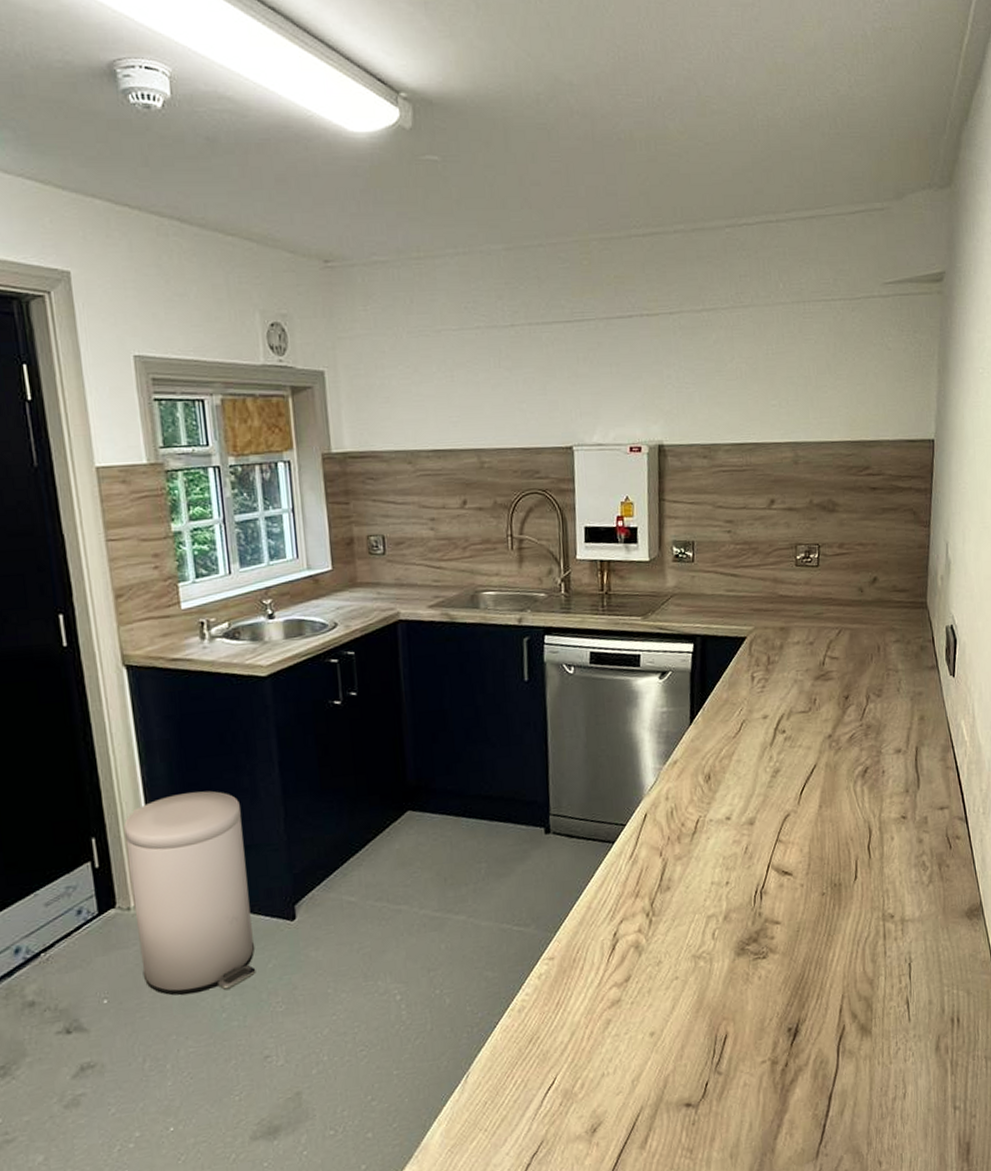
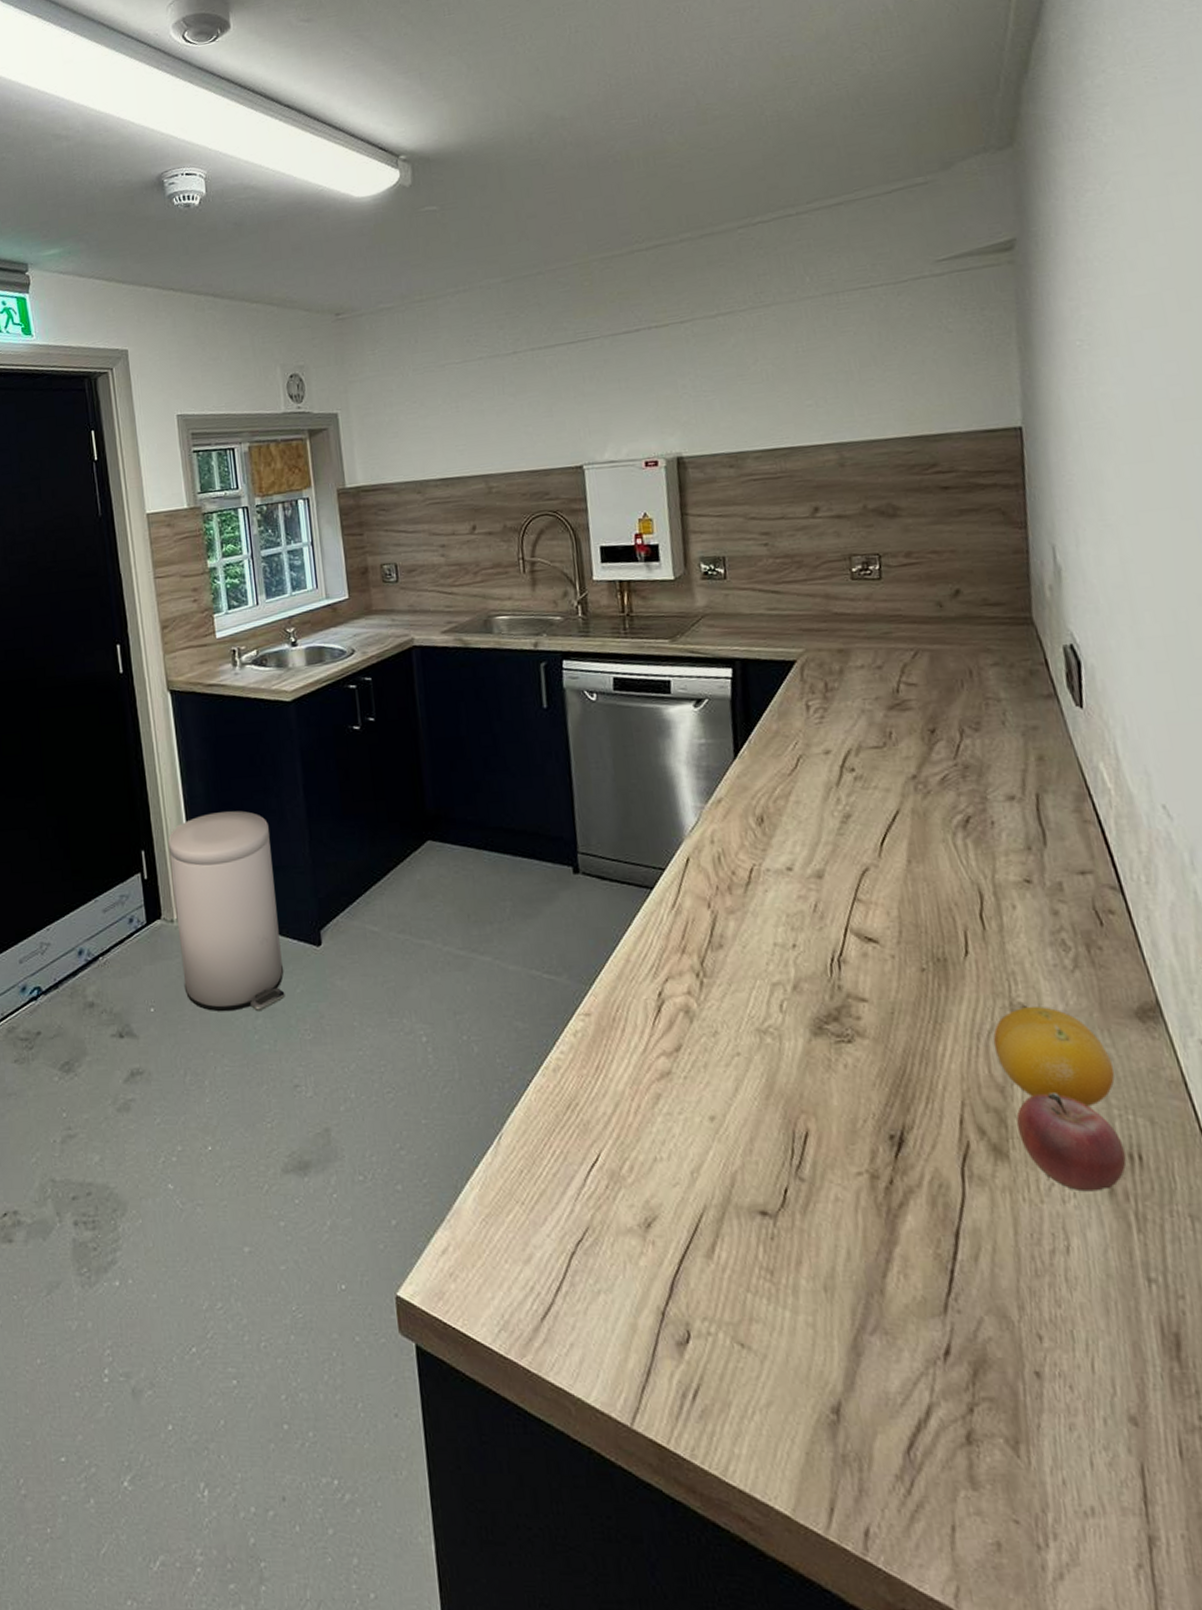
fruit: none [868,915,948,988] -> present [993,1006,1115,1107]
fruit: none [879,979,949,1051] -> present [1016,1093,1127,1192]

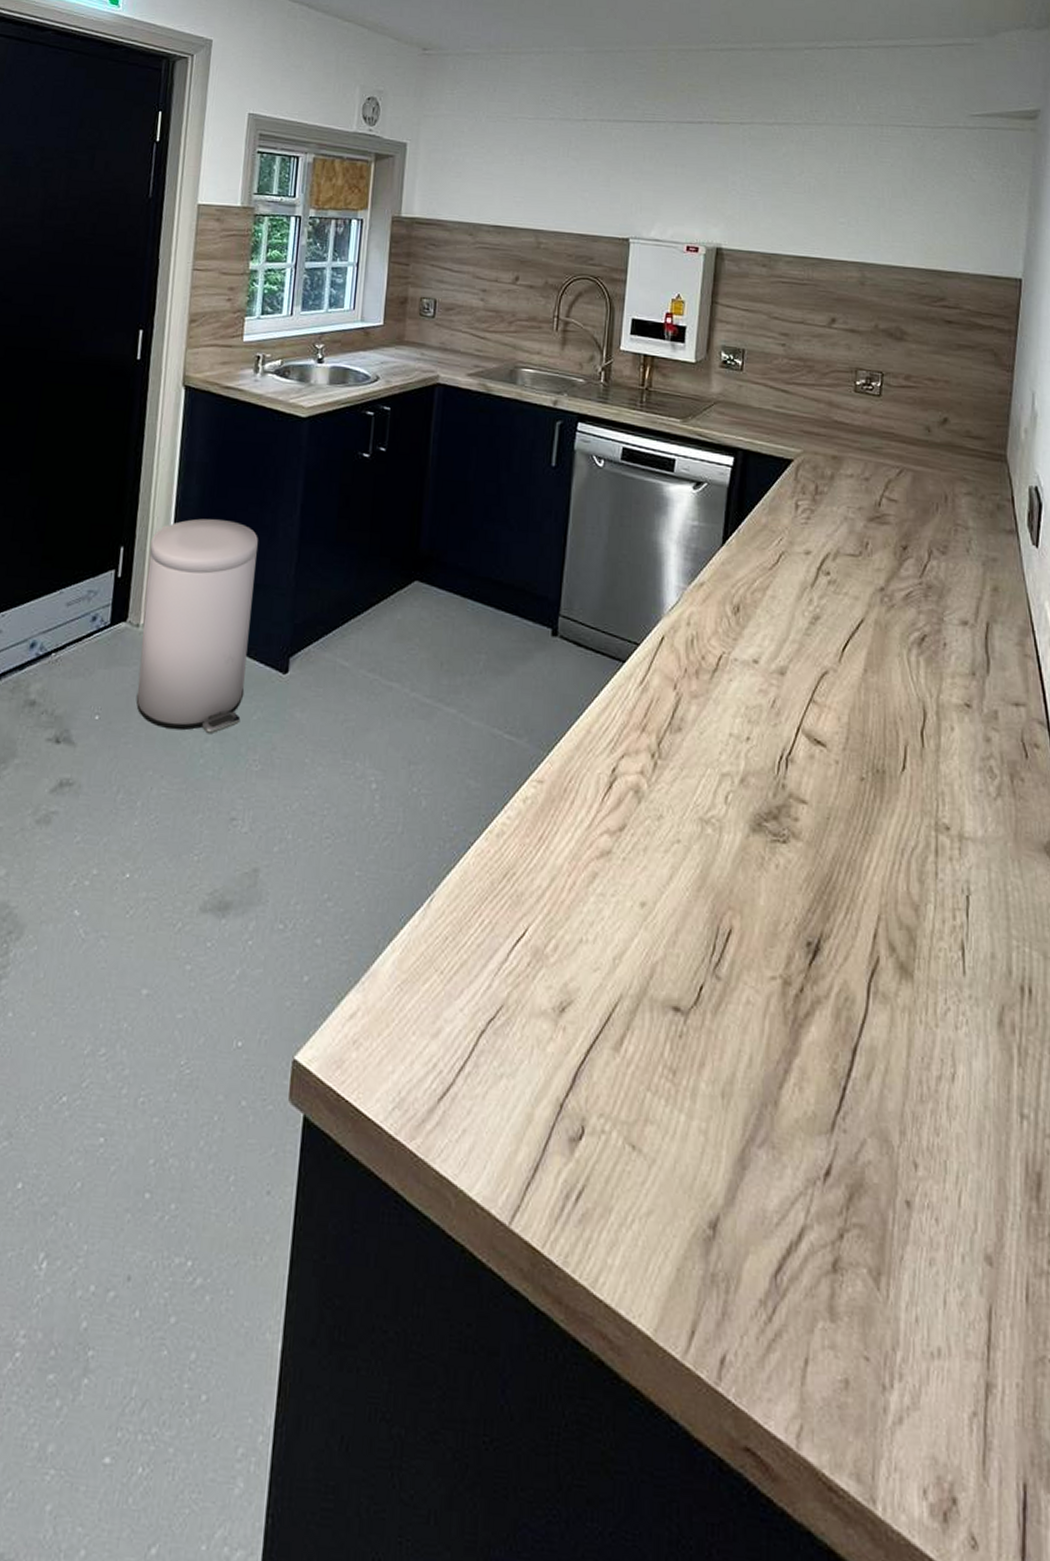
fruit: present [993,1006,1115,1107] -> none [915,828,1019,935]
fruit: present [1016,1093,1127,1192] -> none [925,916,1017,1021]

